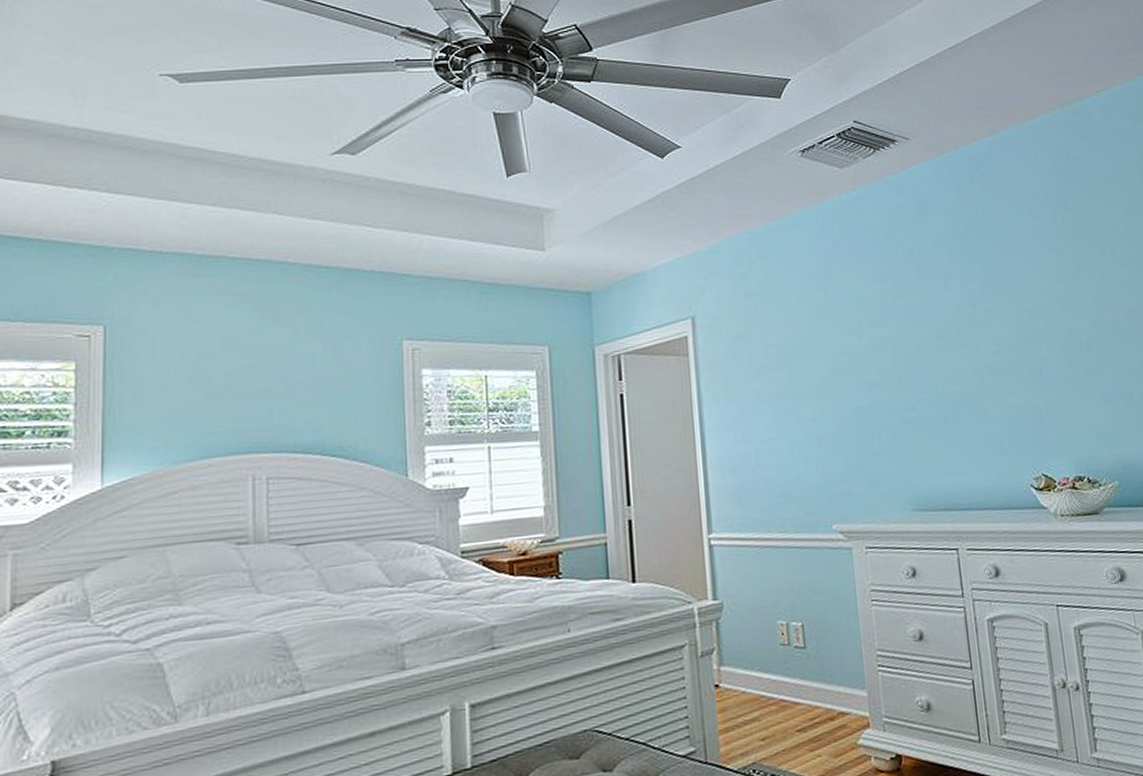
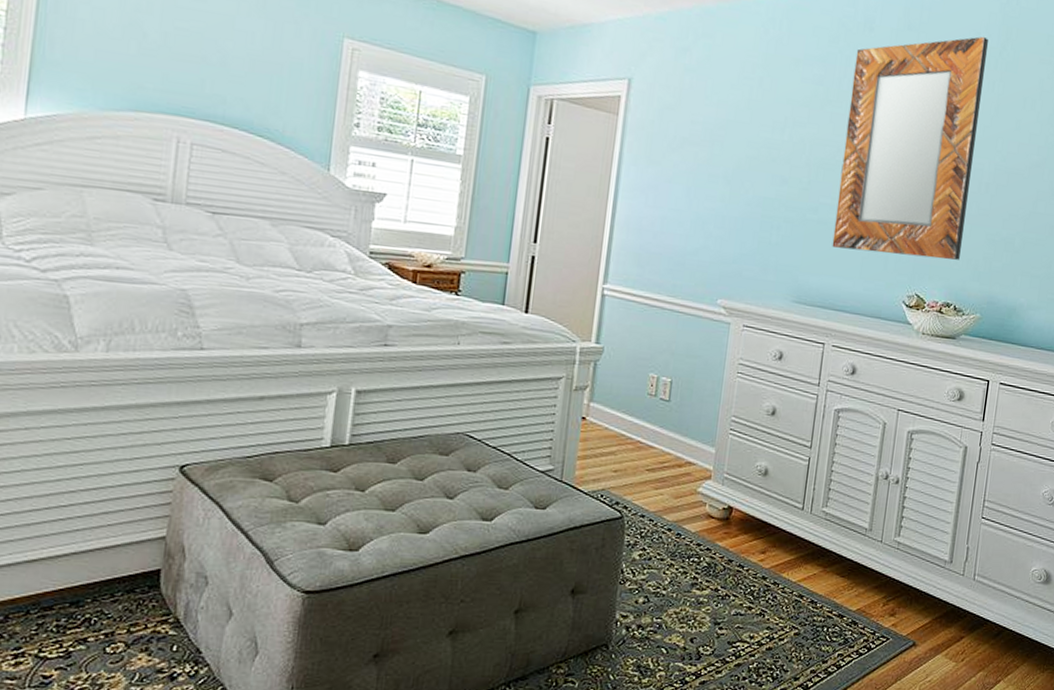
home mirror: none [916,195,1080,443] -> present [832,36,988,260]

